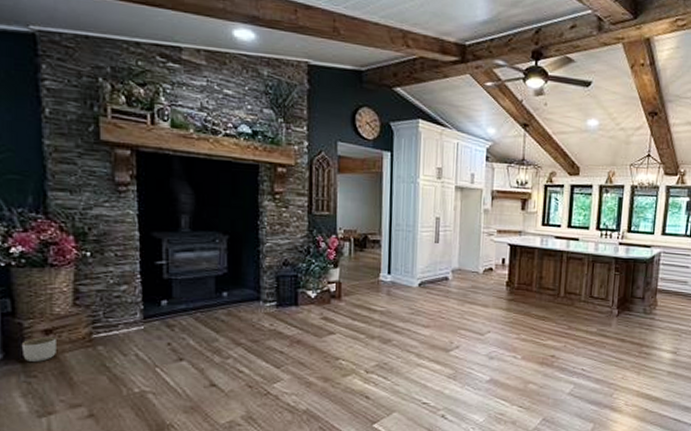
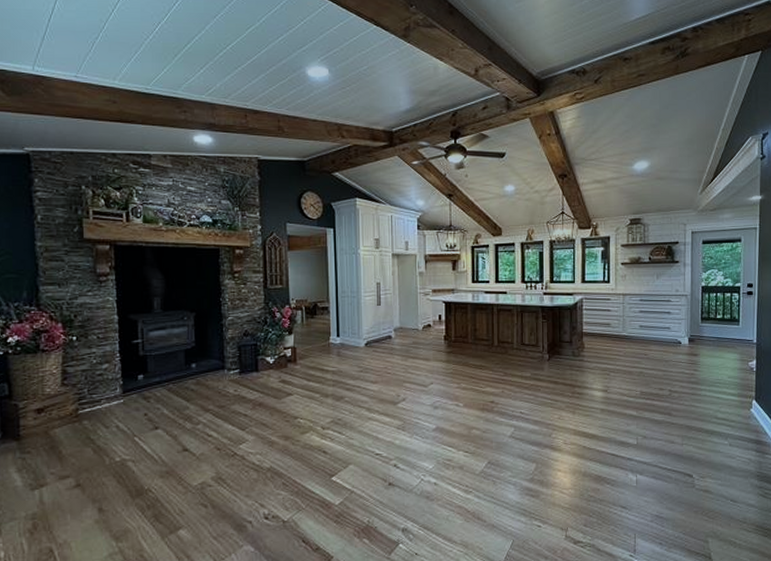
planter: present [21,336,56,362] -> none [17,415,47,439]

